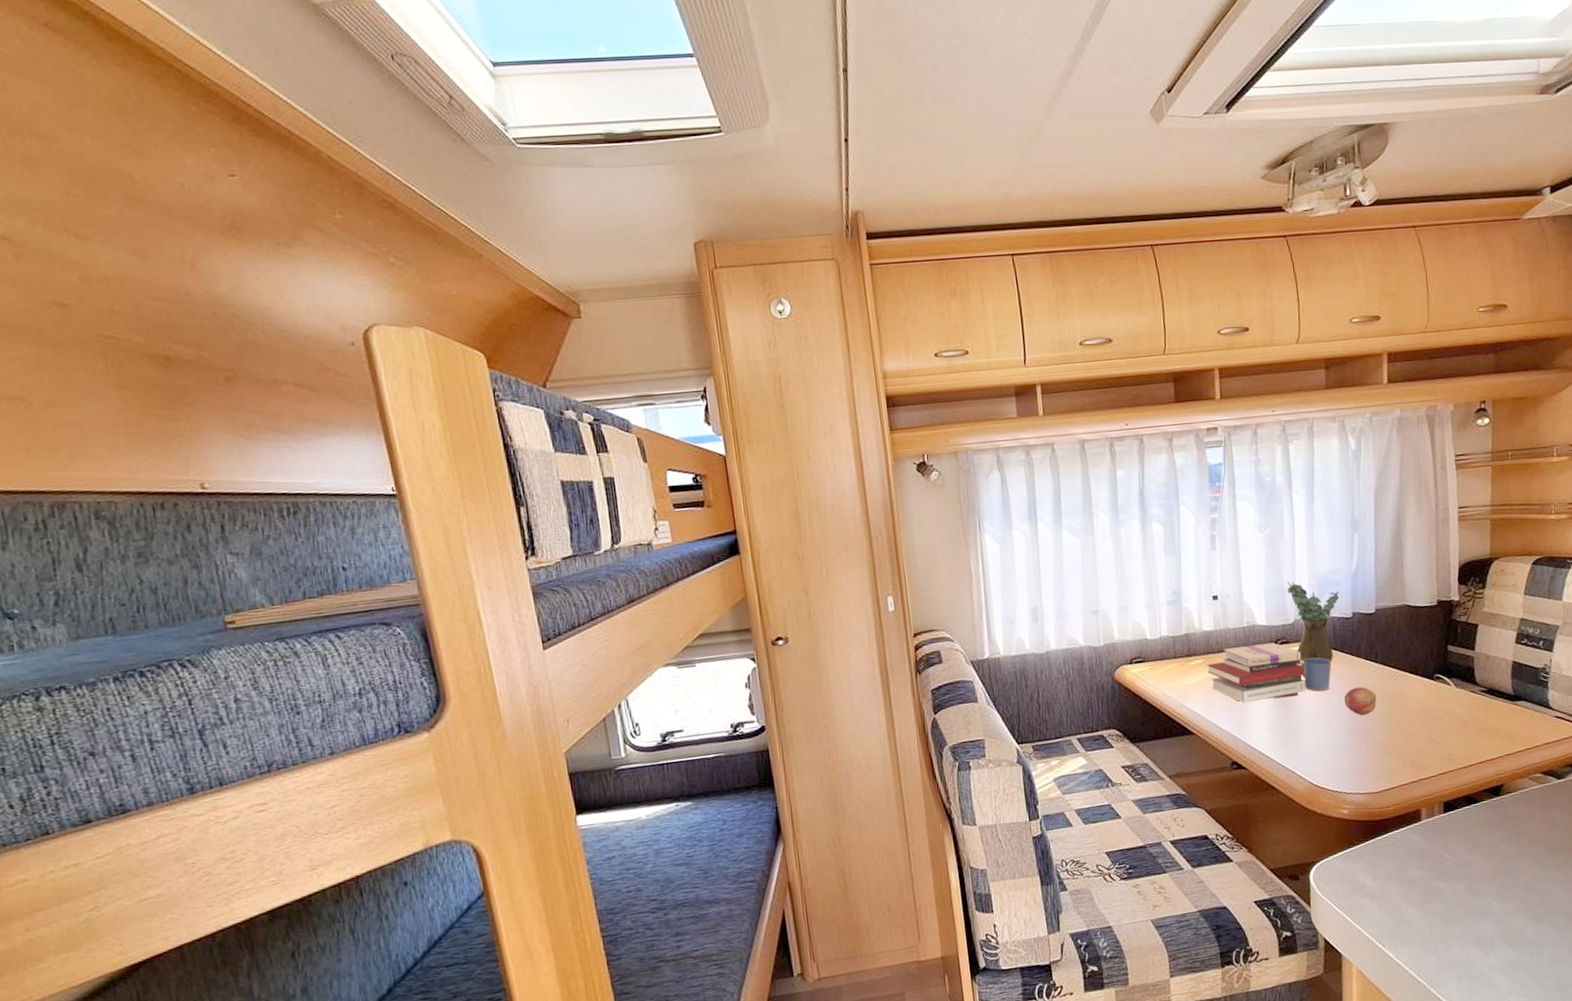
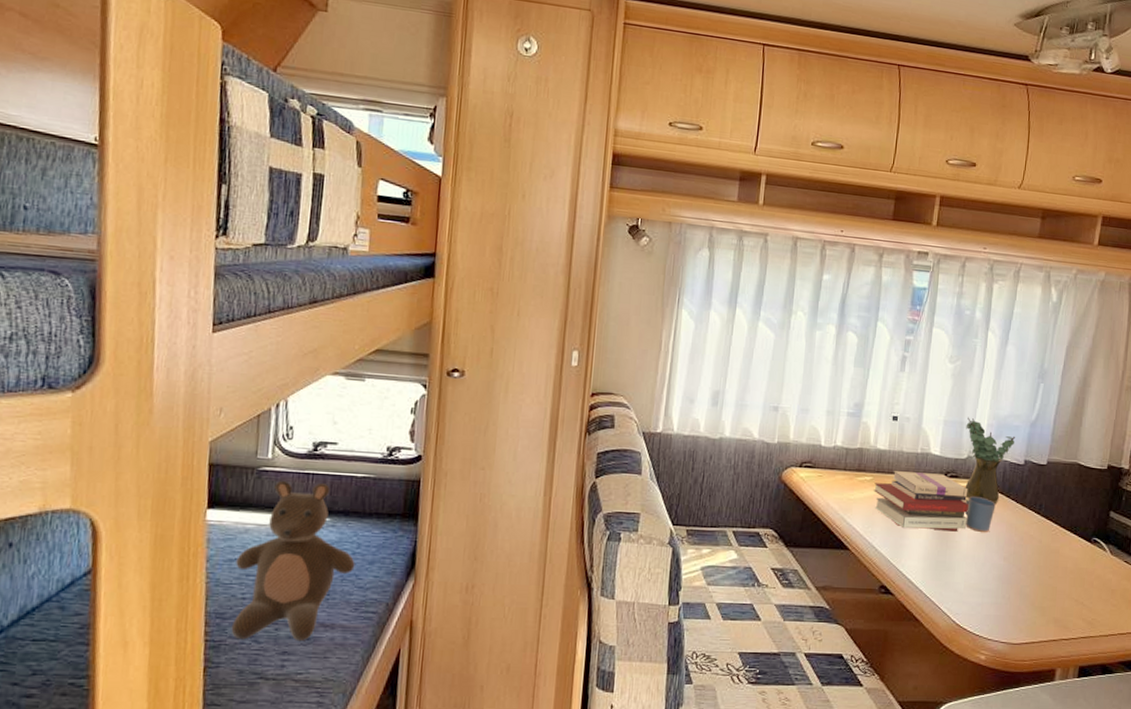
stuffed bear: none [614,770,725,930] -> present [231,480,355,642]
fruit: present [1344,687,1377,716] -> none [1001,535,1033,565]

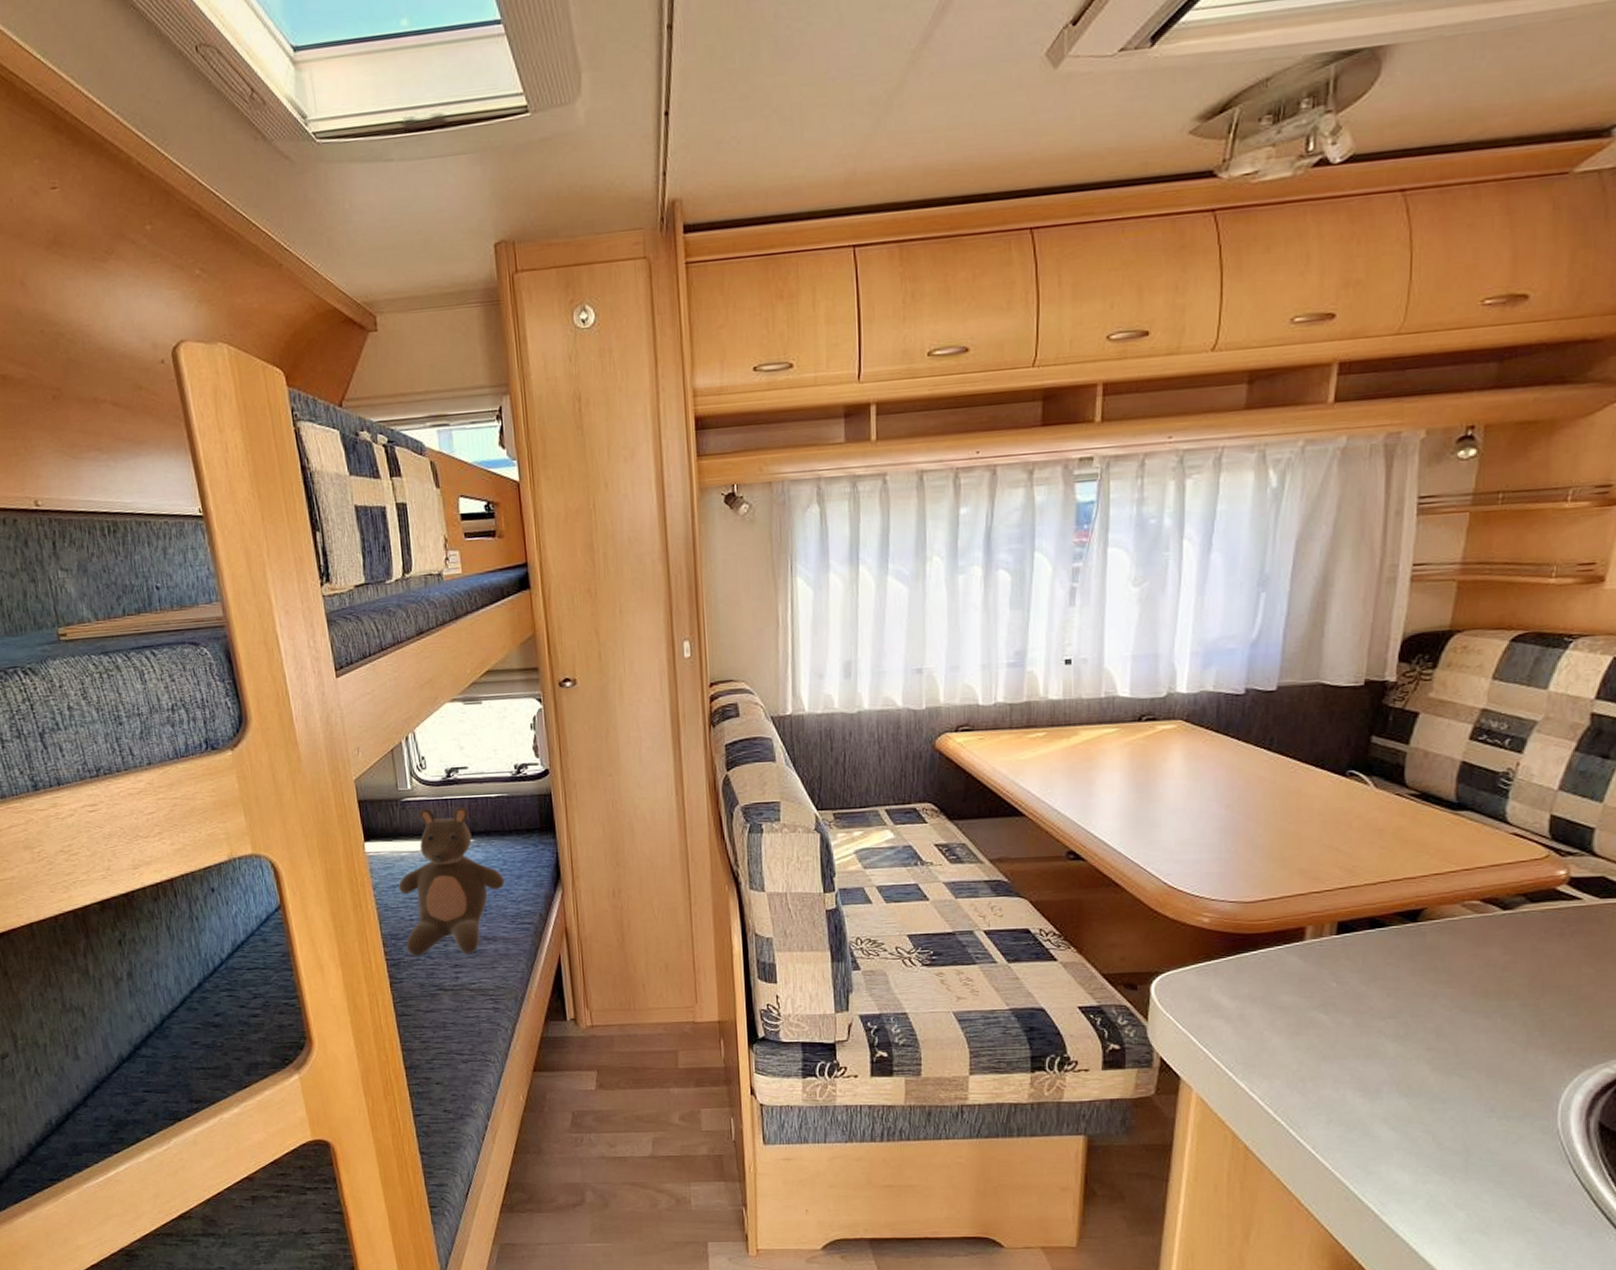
books: present [874,471,968,532] -> none [1049,718,1173,786]
mug: present [964,495,996,532] -> none [1168,738,1209,780]
vase: present [965,417,1016,506] -> none [1162,647,1231,748]

